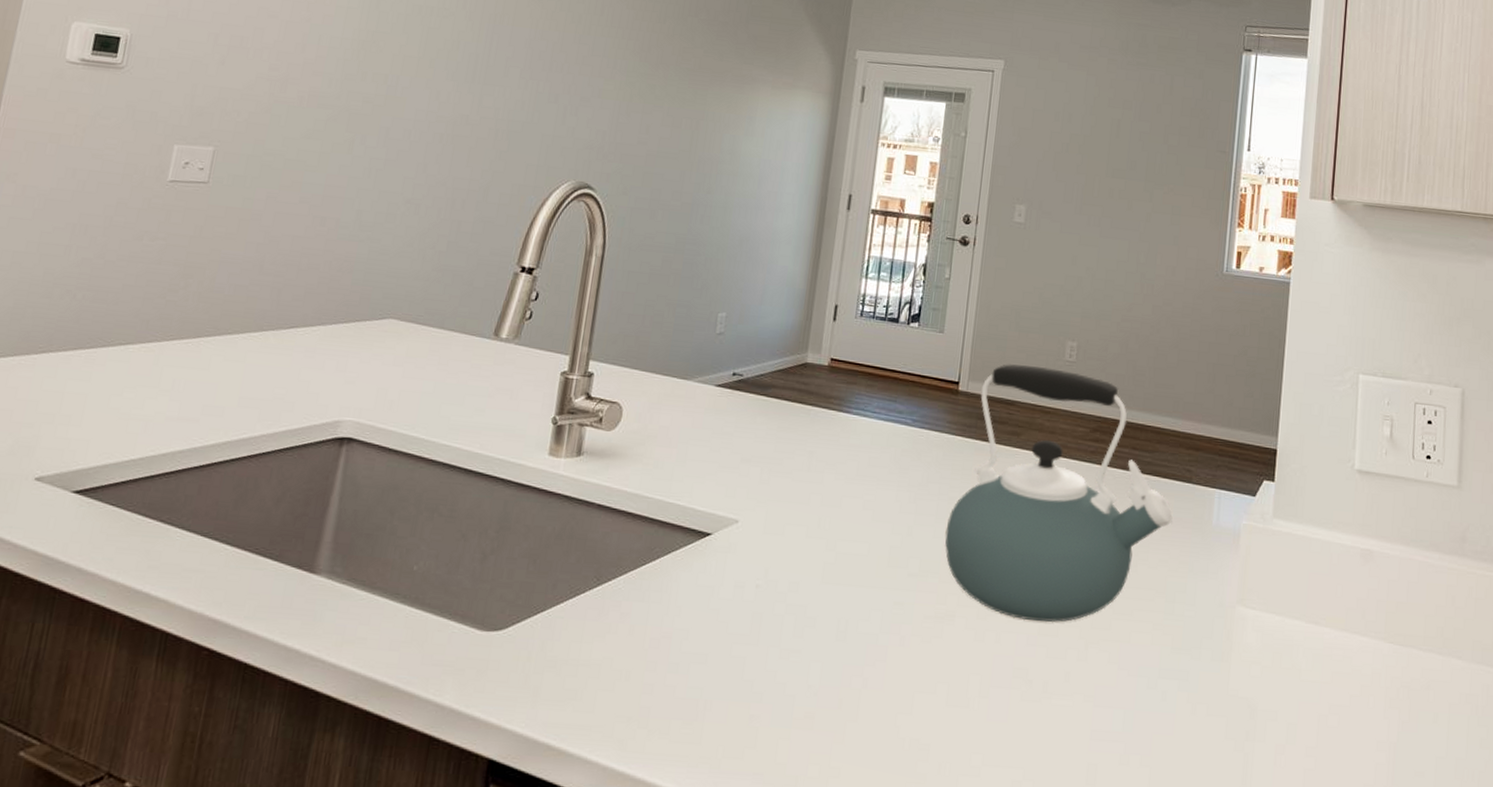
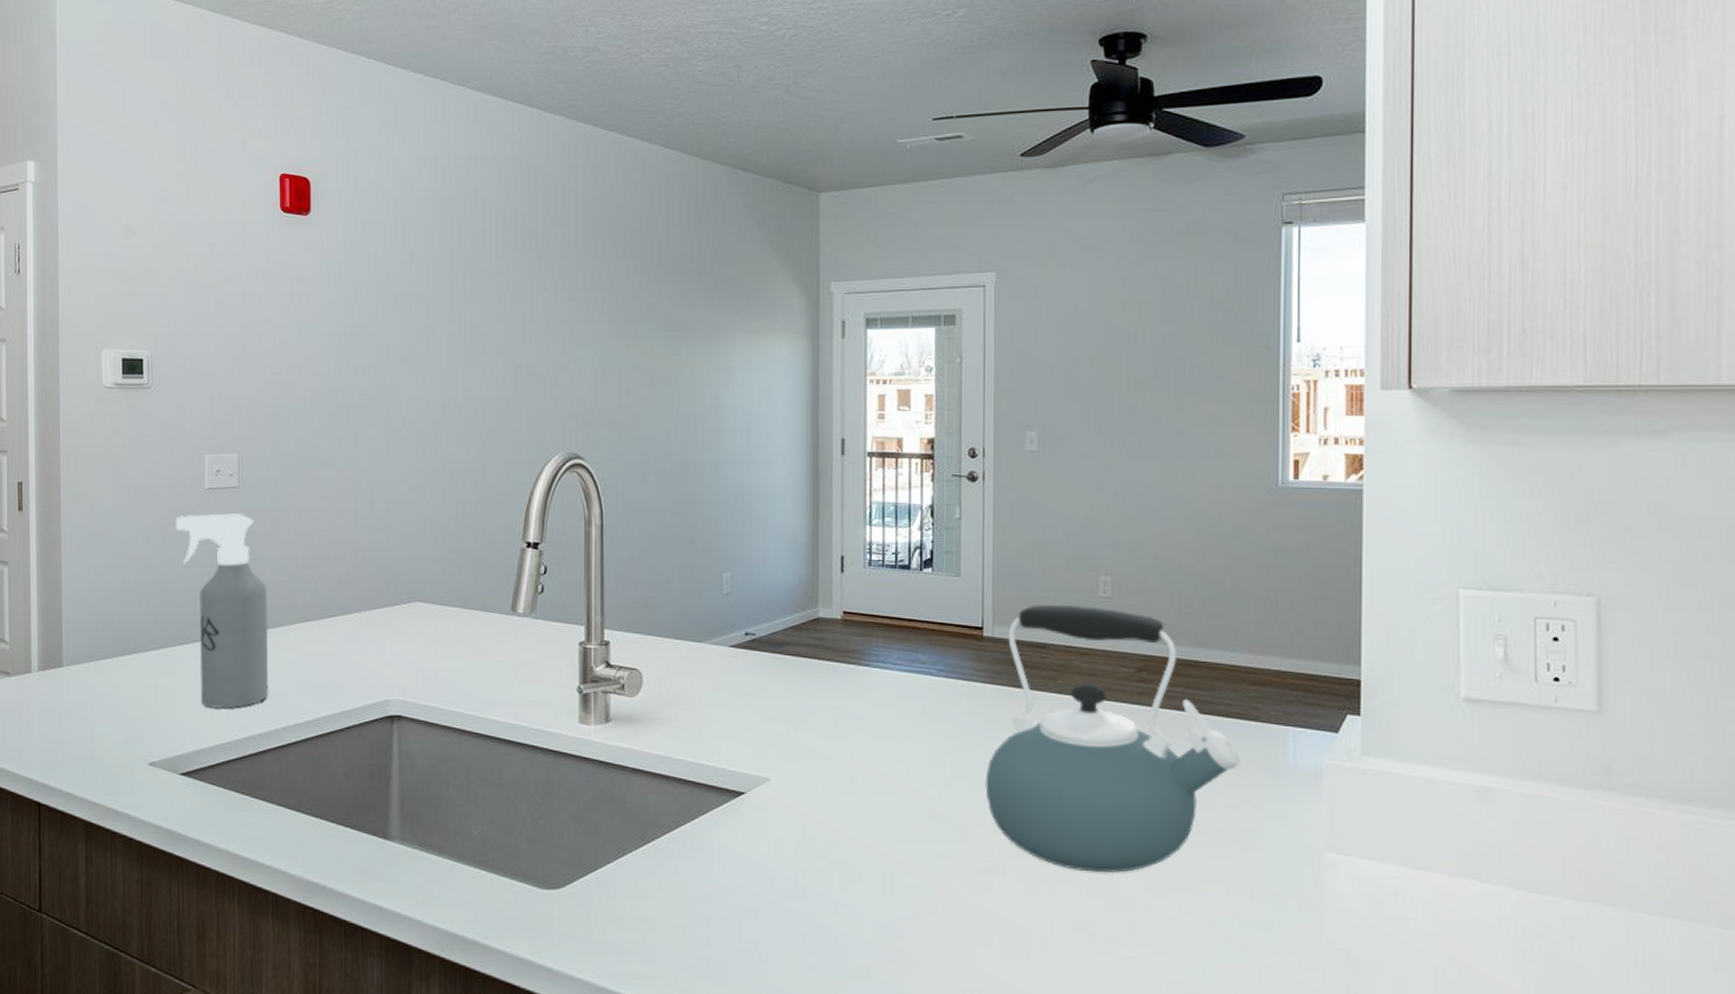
spray bottle: none [115,207,221,421] -> present [175,512,269,709]

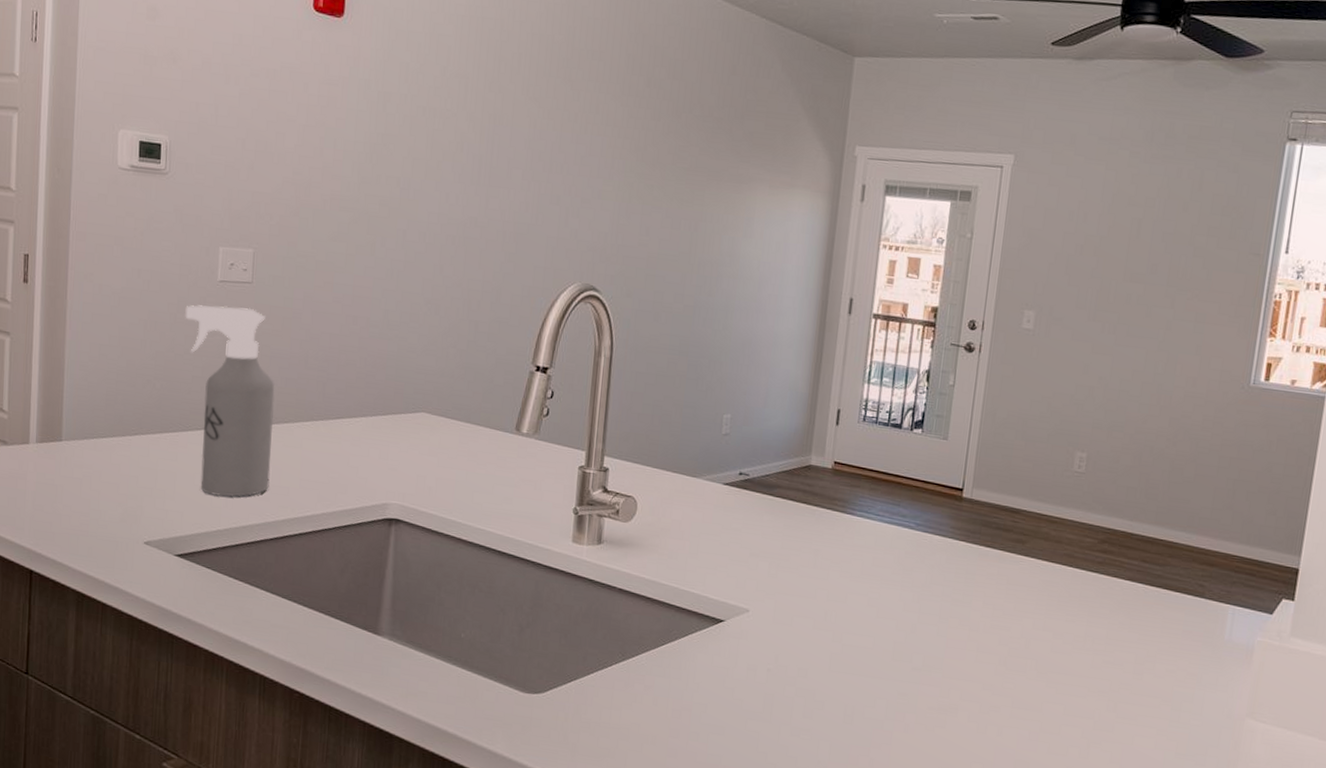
kettle: present [985,605,1240,873] -> none [948,472,1182,722]

